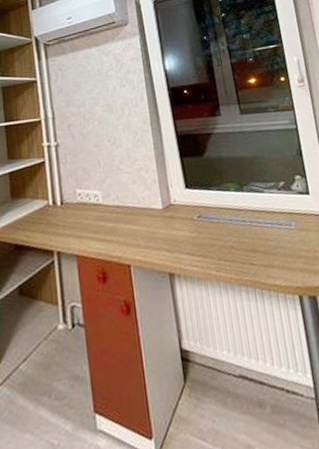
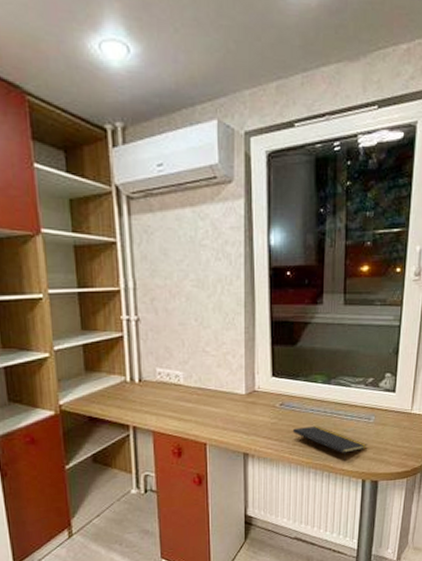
notepad: none [215,236,295,276] -> present [293,425,367,462]

